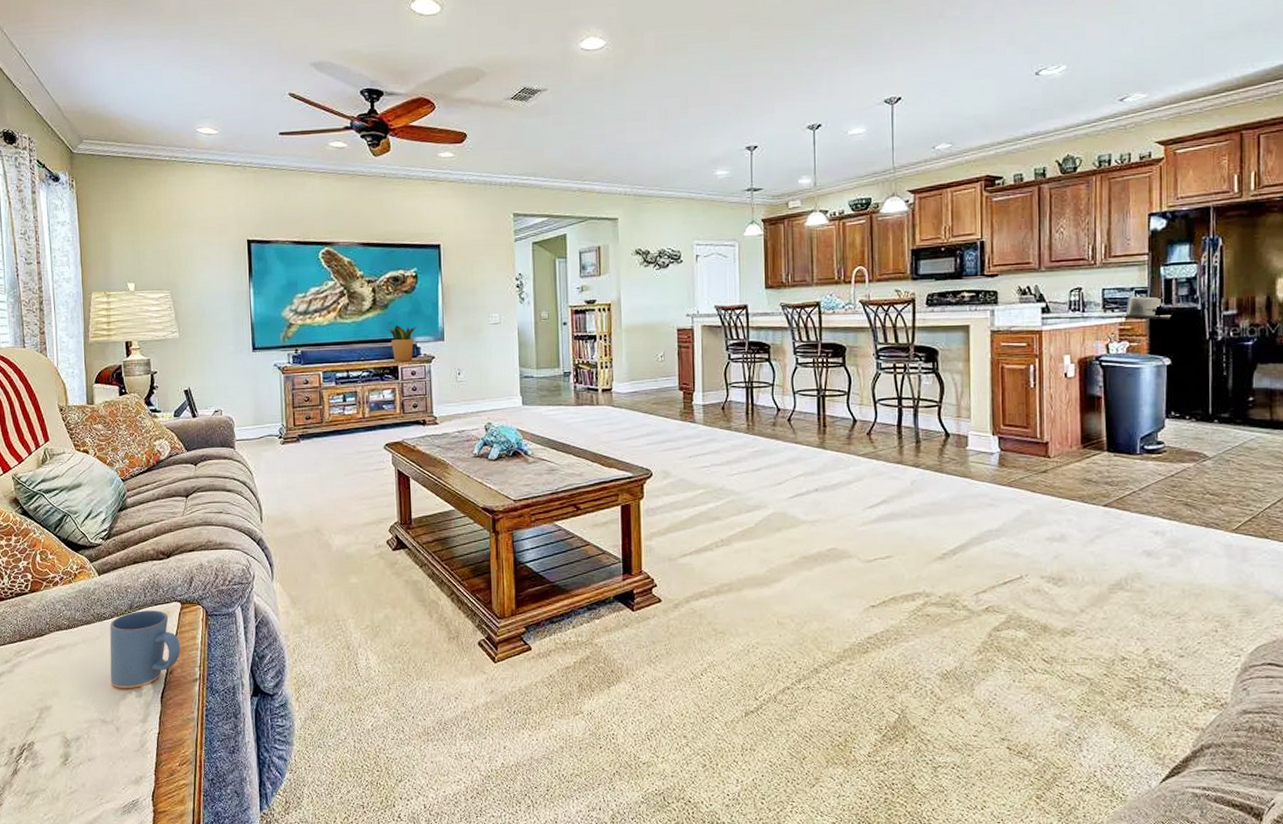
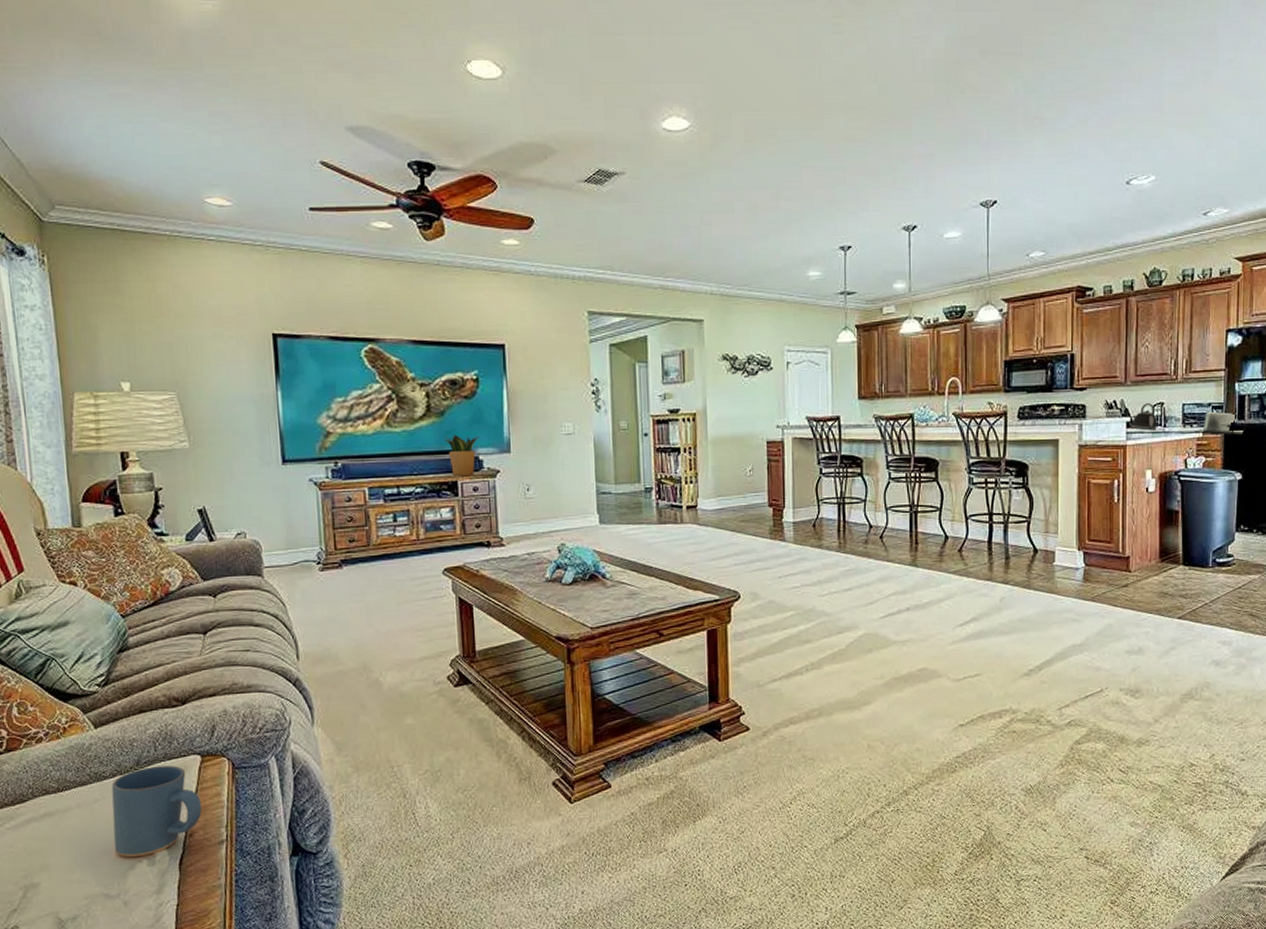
kettle: none [1046,289,1075,316] -> present [1131,403,1157,431]

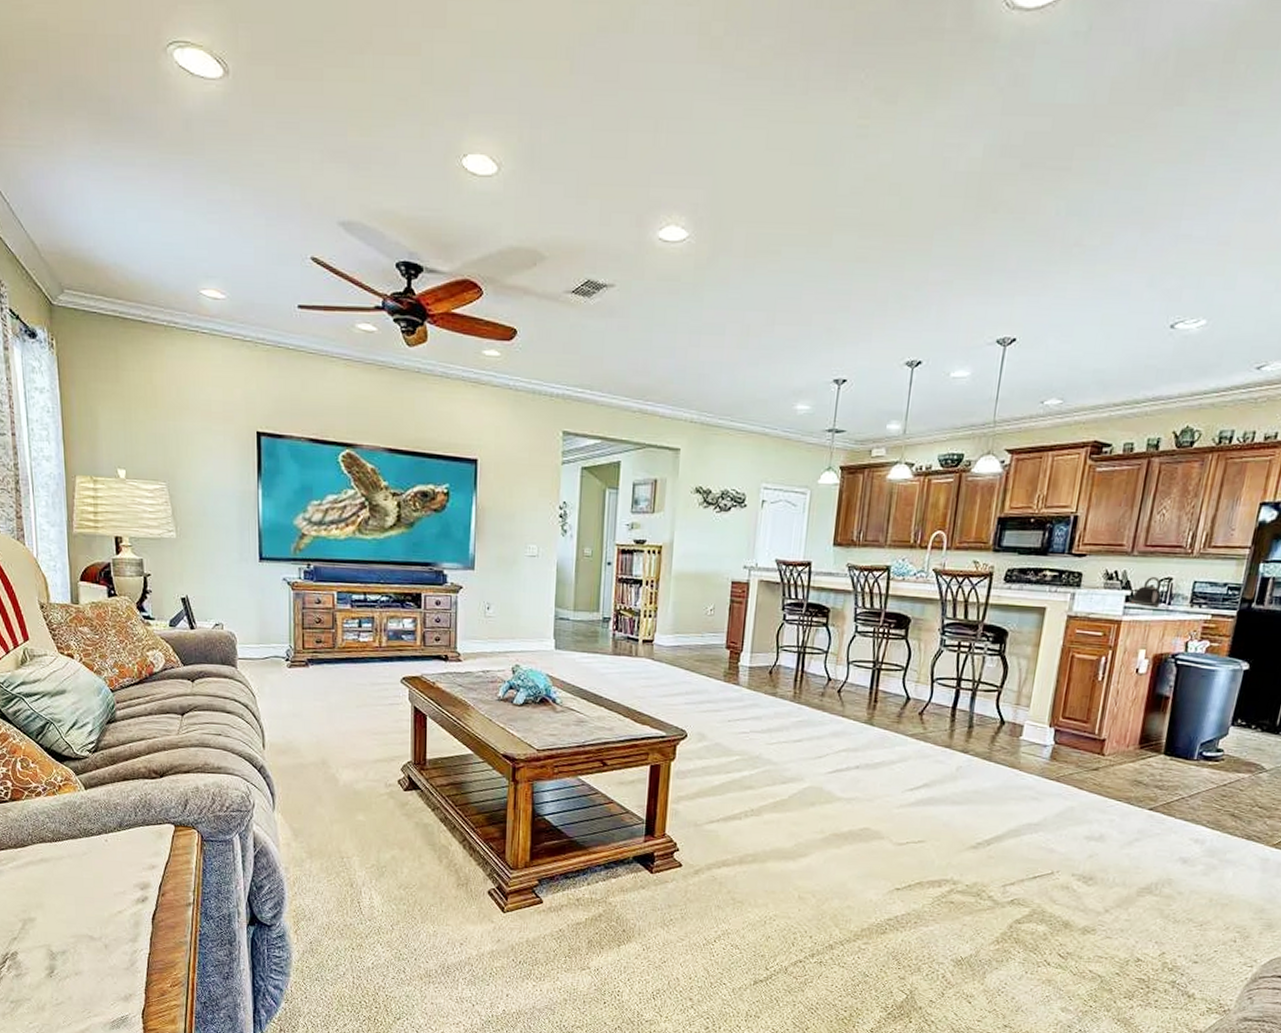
mug: present [111,765,202,858] -> none [97,829,174,908]
potted plant: present [443,434,480,477] -> none [411,546,446,590]
toaster: present [1202,411,1244,436] -> none [1212,592,1261,622]

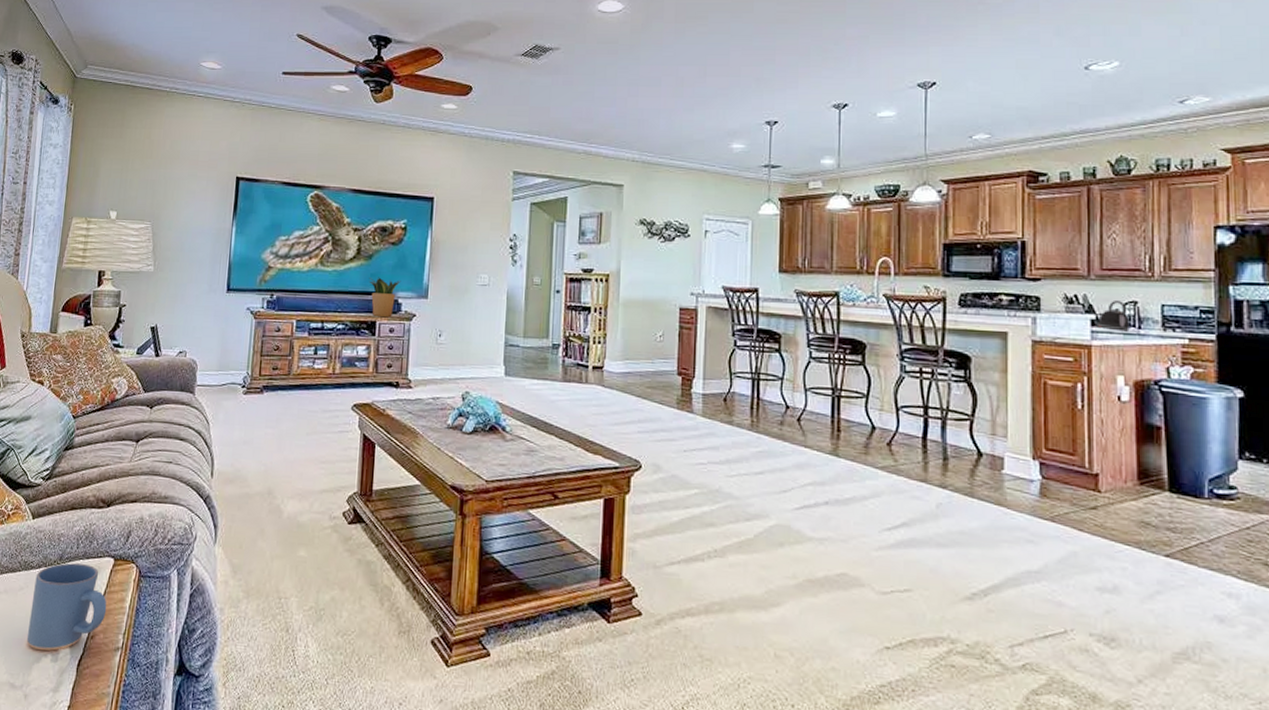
mug: none [97,829,174,908] -> present [26,563,107,651]
potted plant: none [411,546,446,590] -> present [369,277,401,318]

